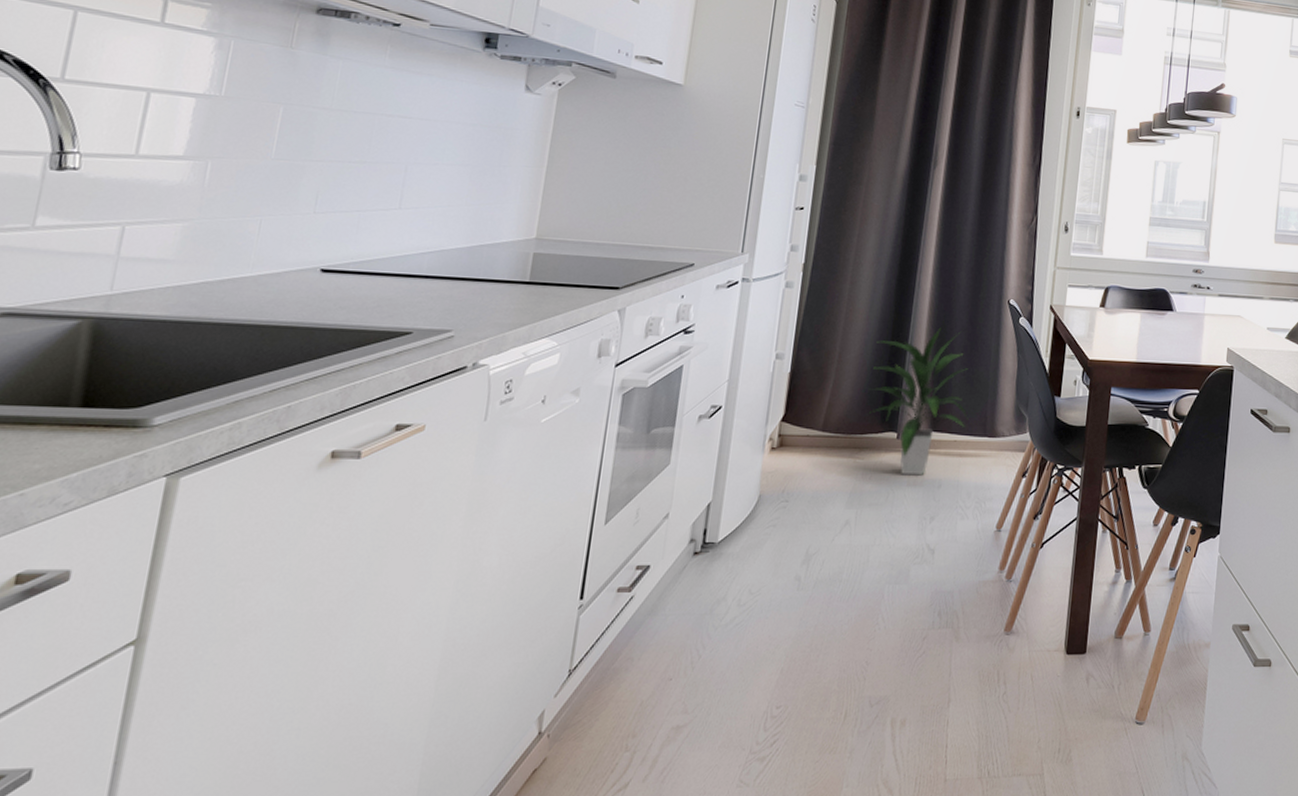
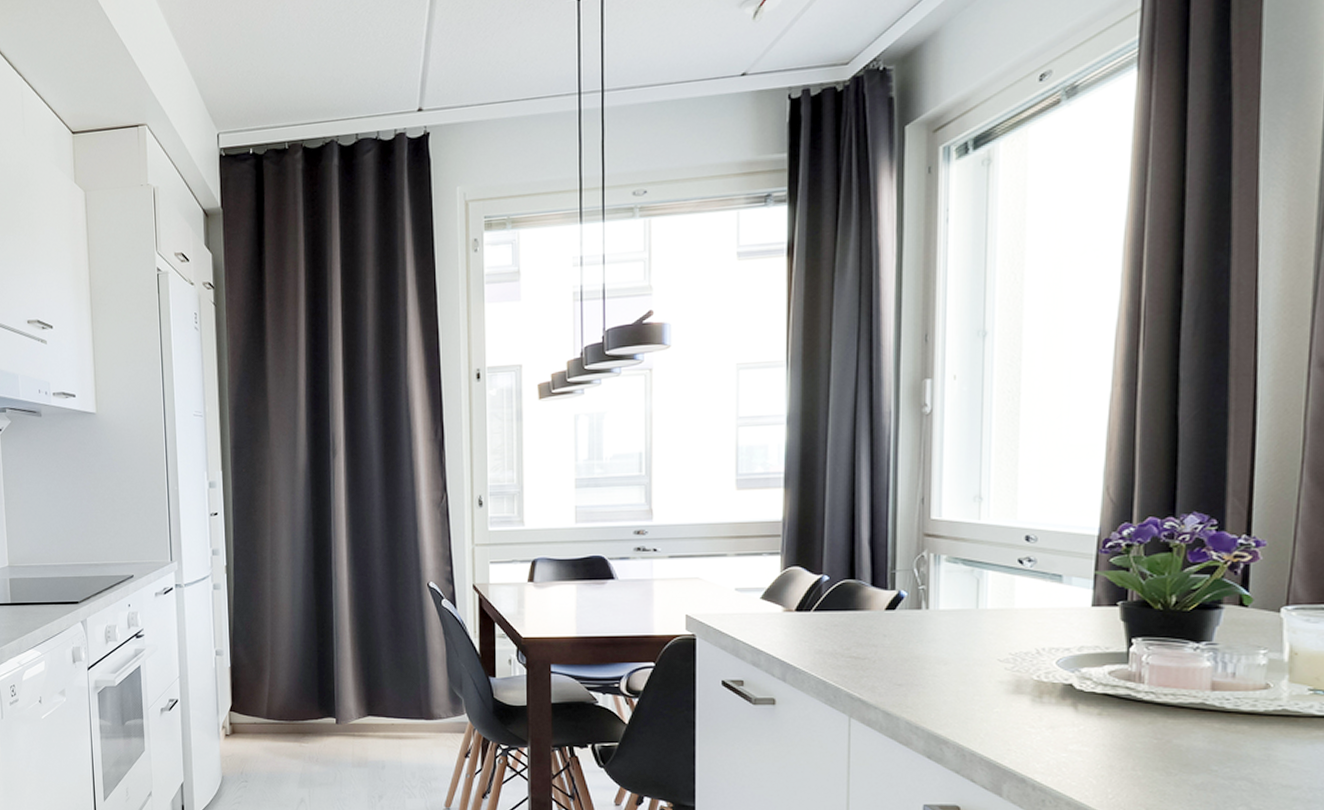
indoor plant: present [868,327,968,476] -> none [303,616,403,758]

